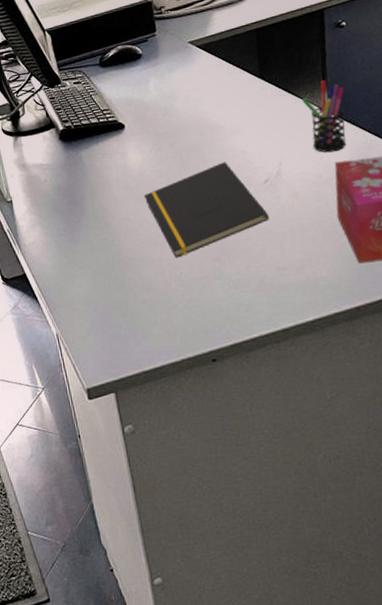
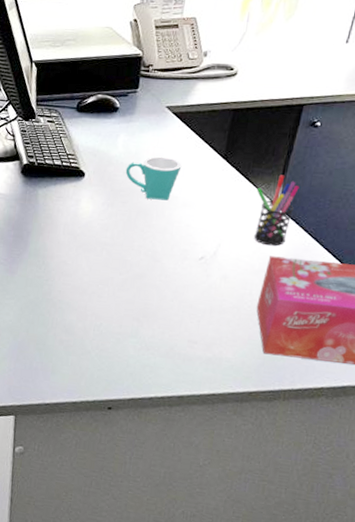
notepad: present [143,162,269,258] -> none [85,231,195,310]
mug: none [164,89,220,135] -> present [125,156,182,201]

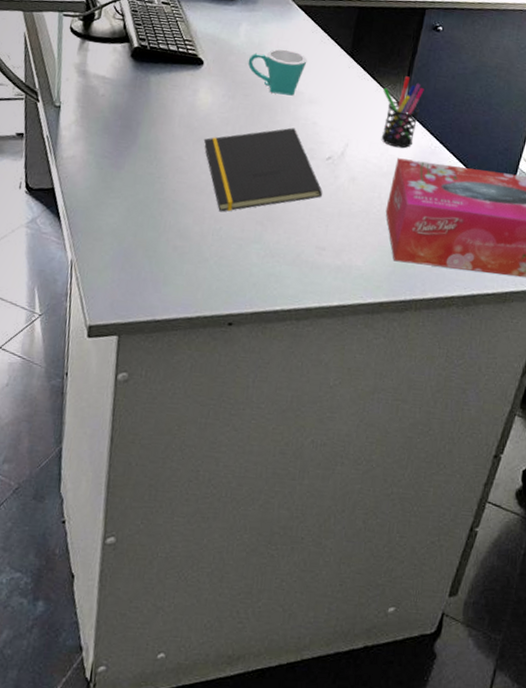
notepad: none [85,231,195,310] -> present [203,127,322,212]

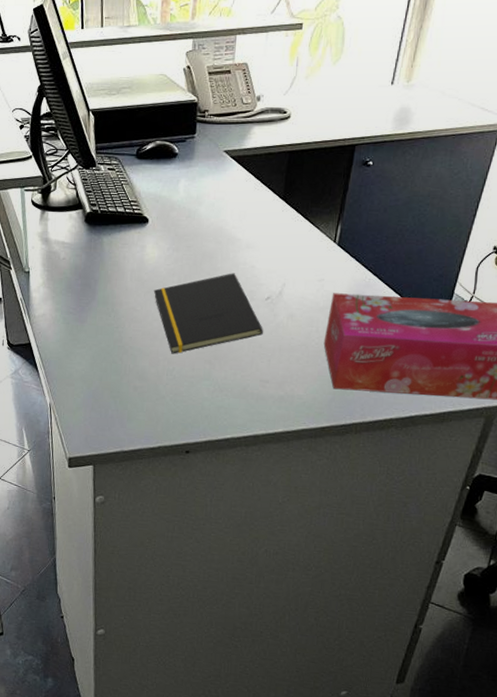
mug: present [248,48,308,96] -> none [188,200,243,243]
pen holder: present [381,76,424,148] -> none [316,213,357,283]

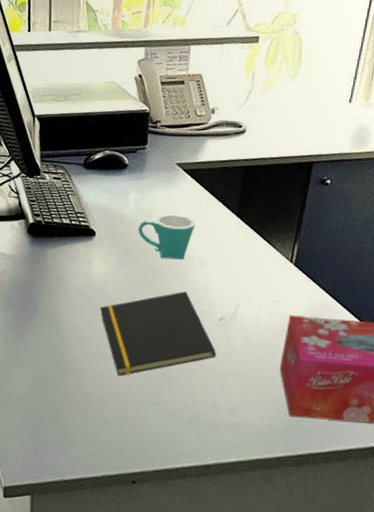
mug: none [188,200,243,243] -> present [138,214,196,260]

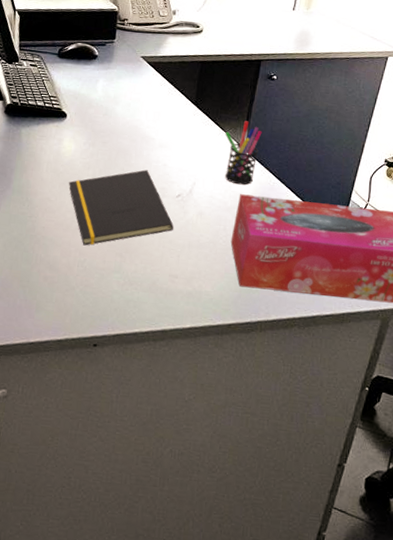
mug: present [138,214,196,260] -> none [105,100,157,142]
pen holder: none [272,232,314,305] -> present [225,121,262,185]

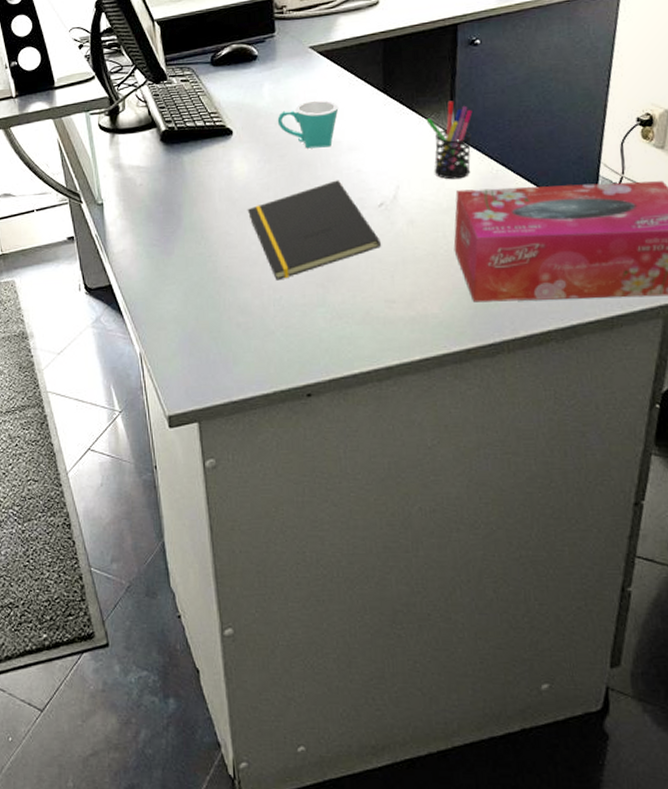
mug: none [105,100,157,142] -> present [277,100,339,149]

